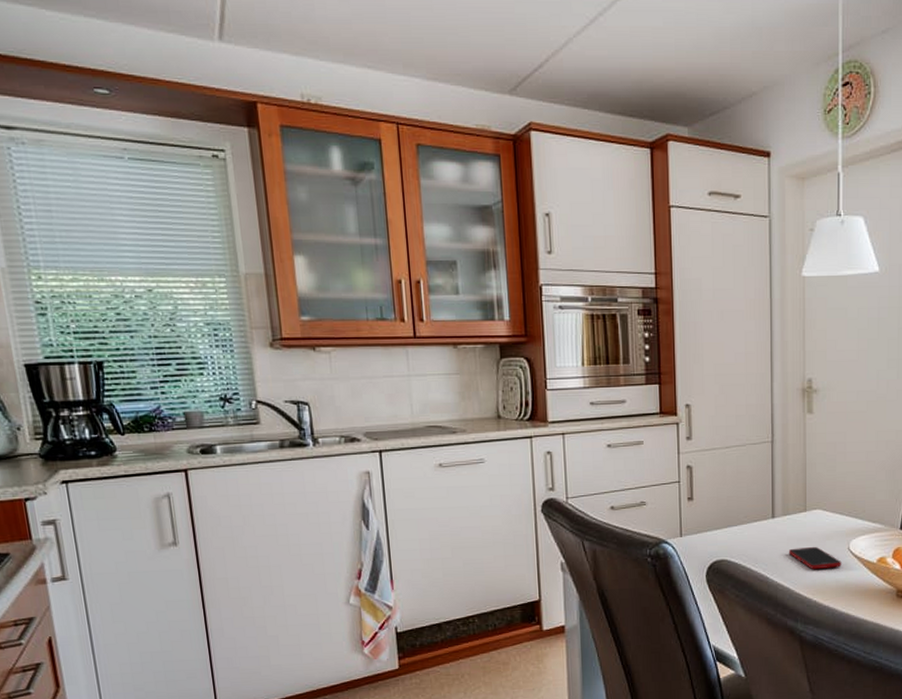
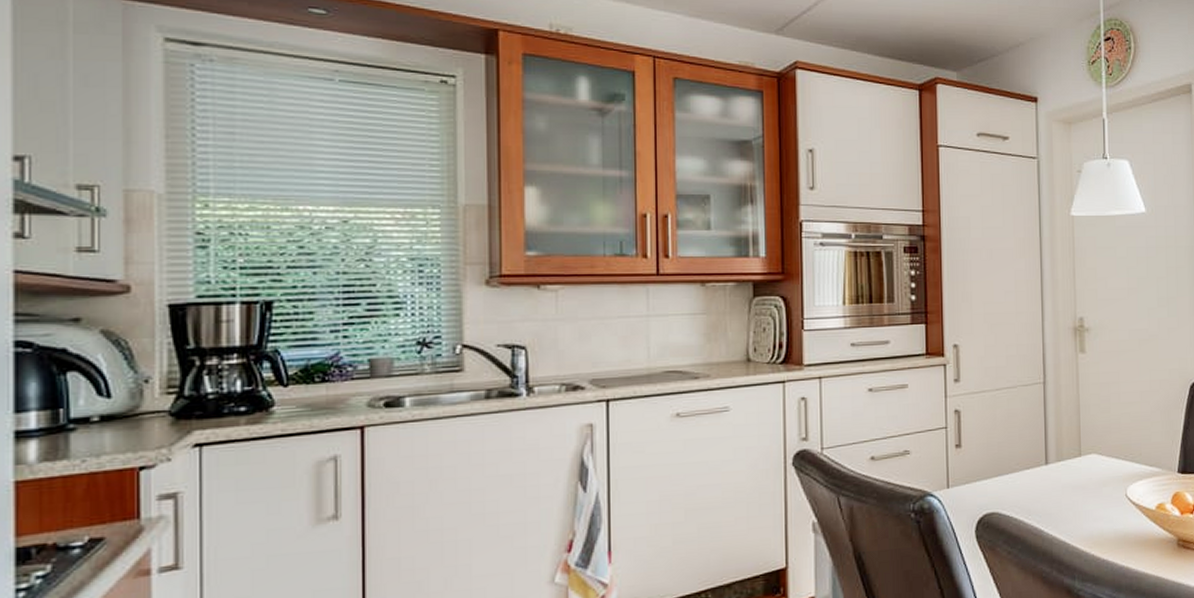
cell phone: present [788,546,842,570] -> none [1063,494,1120,520]

